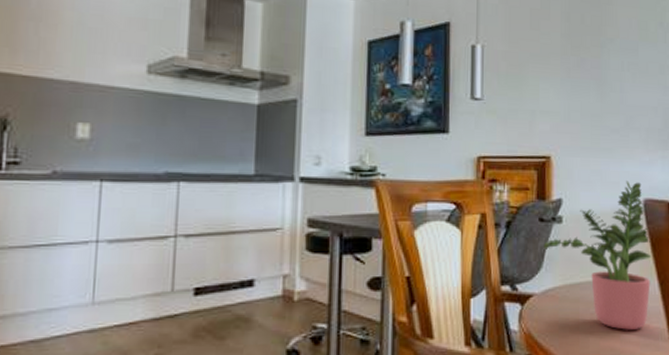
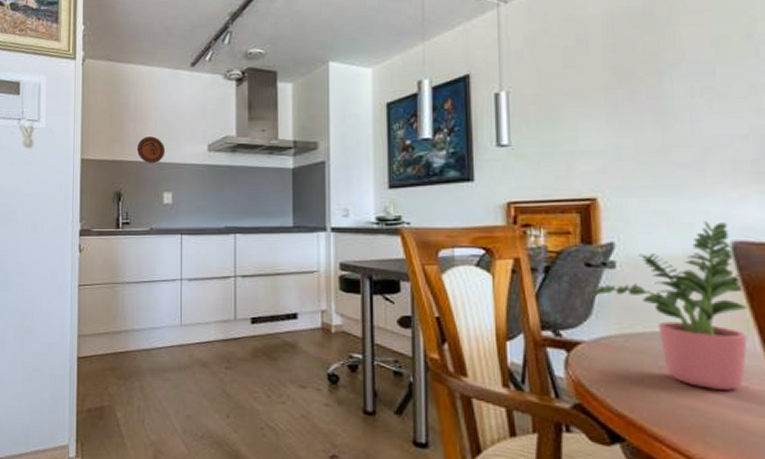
decorative plate: none [37,44,84,83] -> present [136,136,165,164]

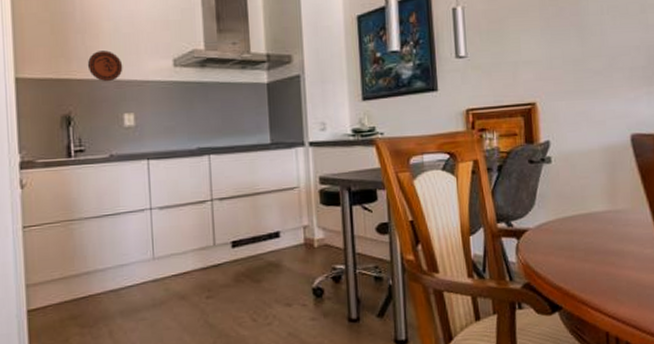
potted plant: present [592,221,748,390] -> none [534,118,643,256]

